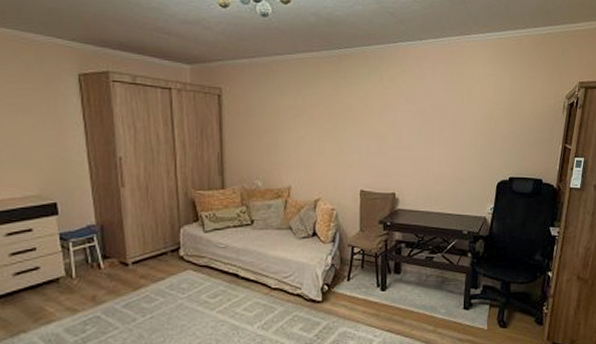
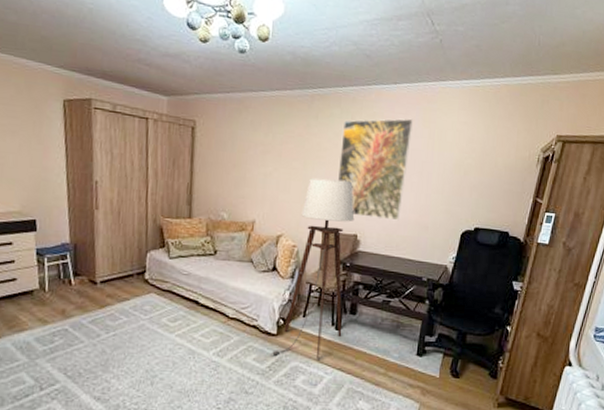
floor lamp: none [317,138,391,323] -> present [271,177,355,359]
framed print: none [371,73,442,176] -> present [337,118,414,221]

